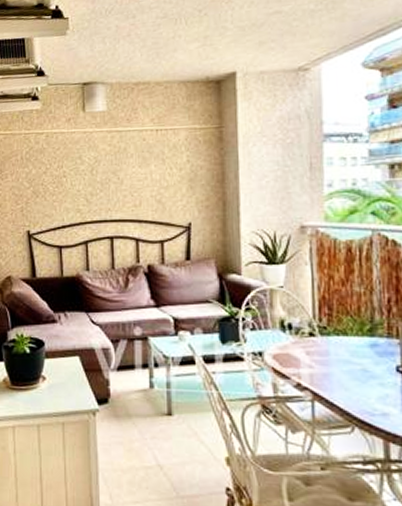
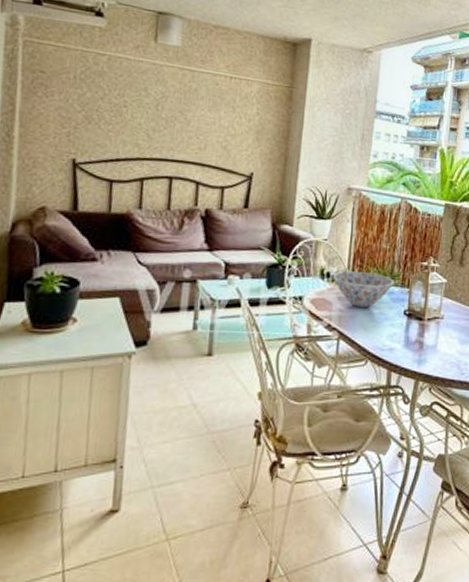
bowl: none [296,321,377,365] -> present [333,271,394,309]

